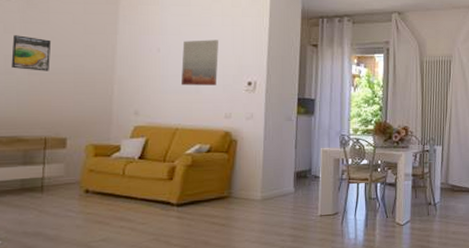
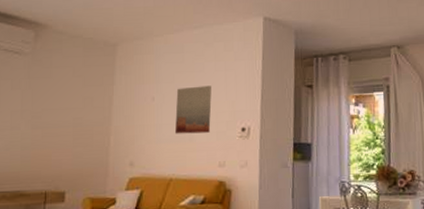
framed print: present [11,35,52,71] -> none [17,91,53,125]

